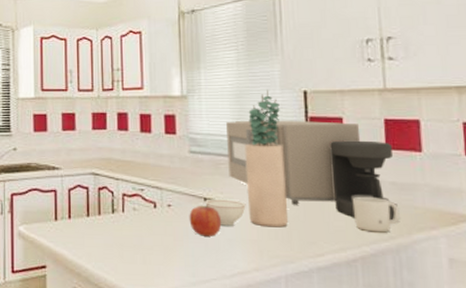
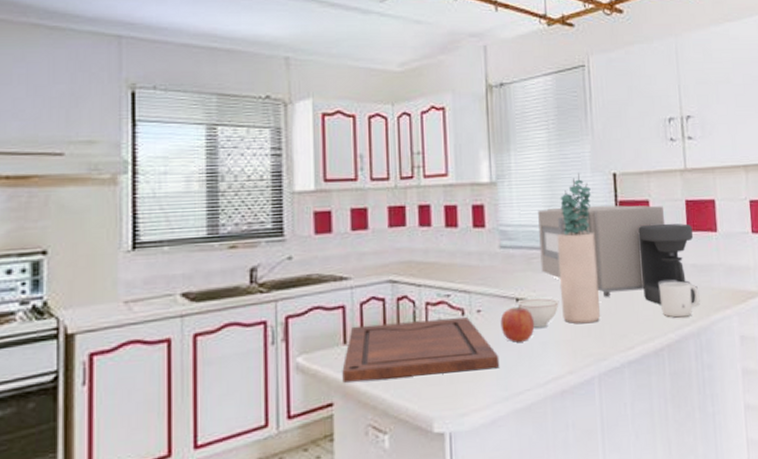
cutting board: none [54,207,188,257] -> present [342,317,500,383]

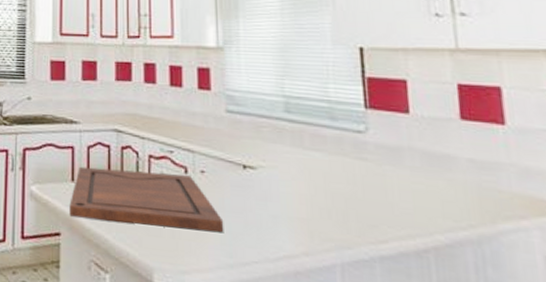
fruit: present [500,305,535,343] -> none [225,172,264,211]
bowl: present [517,297,559,328] -> none [244,167,293,200]
microwave: present [538,205,666,297] -> none [269,78,430,180]
vase: present [557,172,601,324] -> none [290,43,344,206]
coffee maker: present [638,223,698,304] -> none [392,106,477,206]
mug: present [658,281,700,318] -> none [421,174,481,219]

